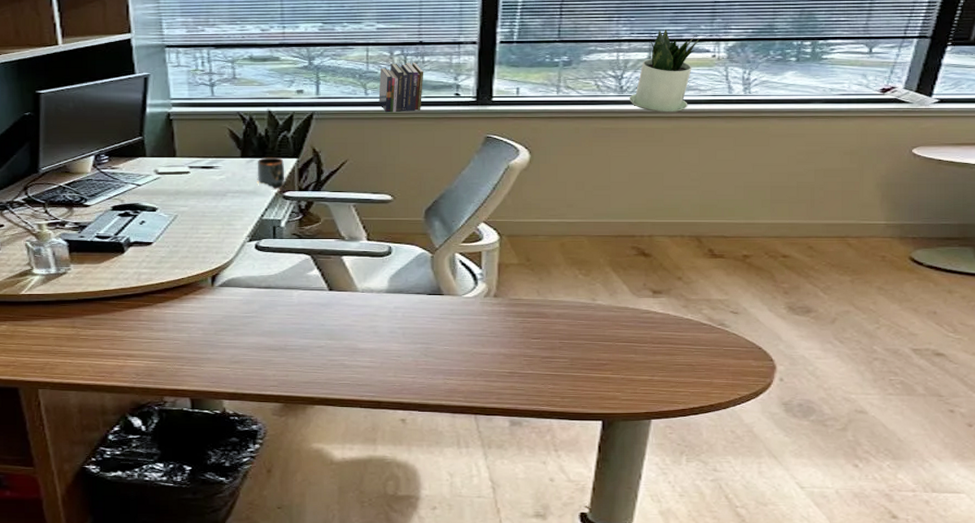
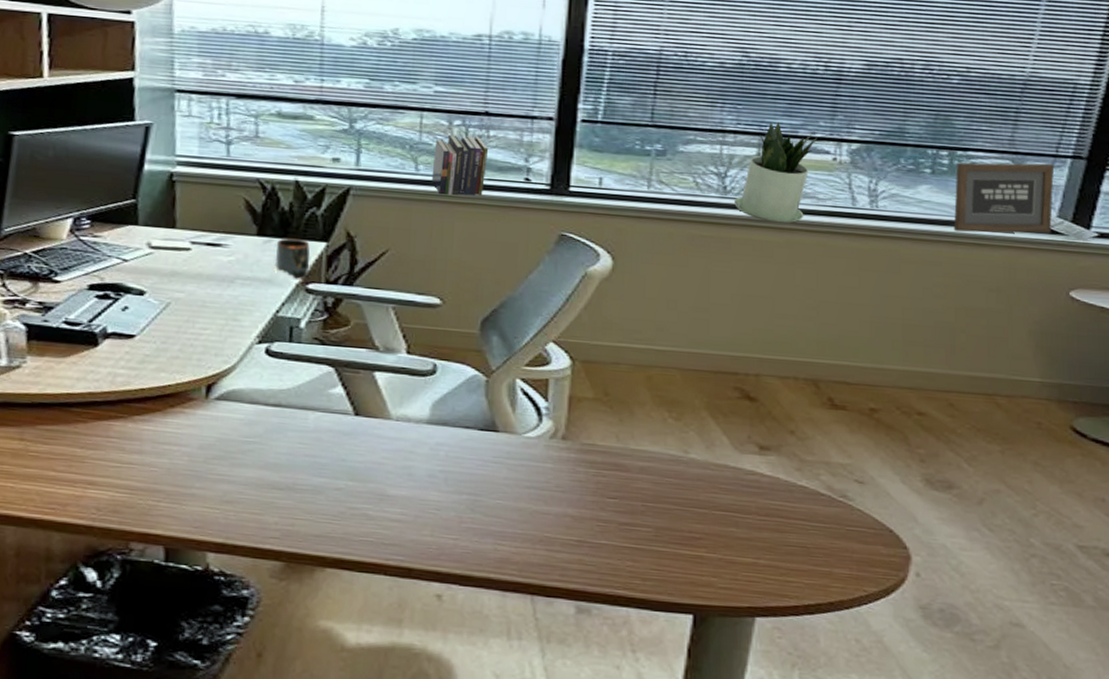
picture frame: none [814,44,903,108] -> present [953,162,1055,234]

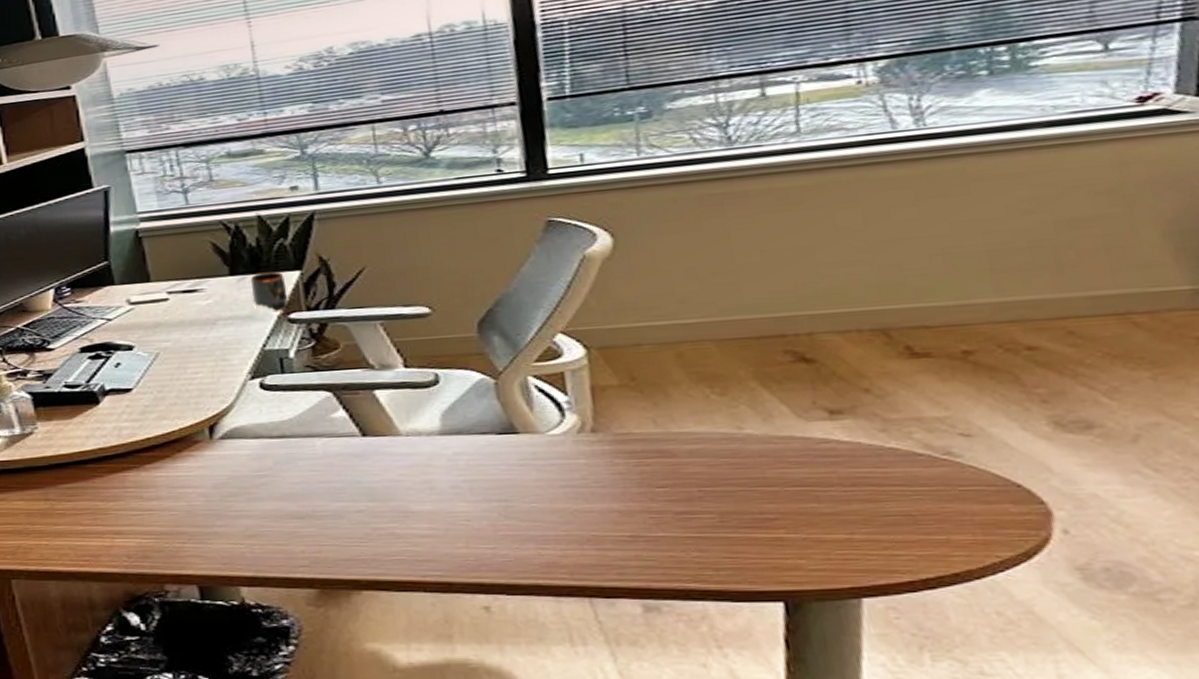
books: present [431,134,489,197] -> none [393,136,454,203]
planter: present [734,121,818,224] -> none [743,55,834,166]
picture frame: present [953,162,1055,234] -> none [1020,33,1170,135]

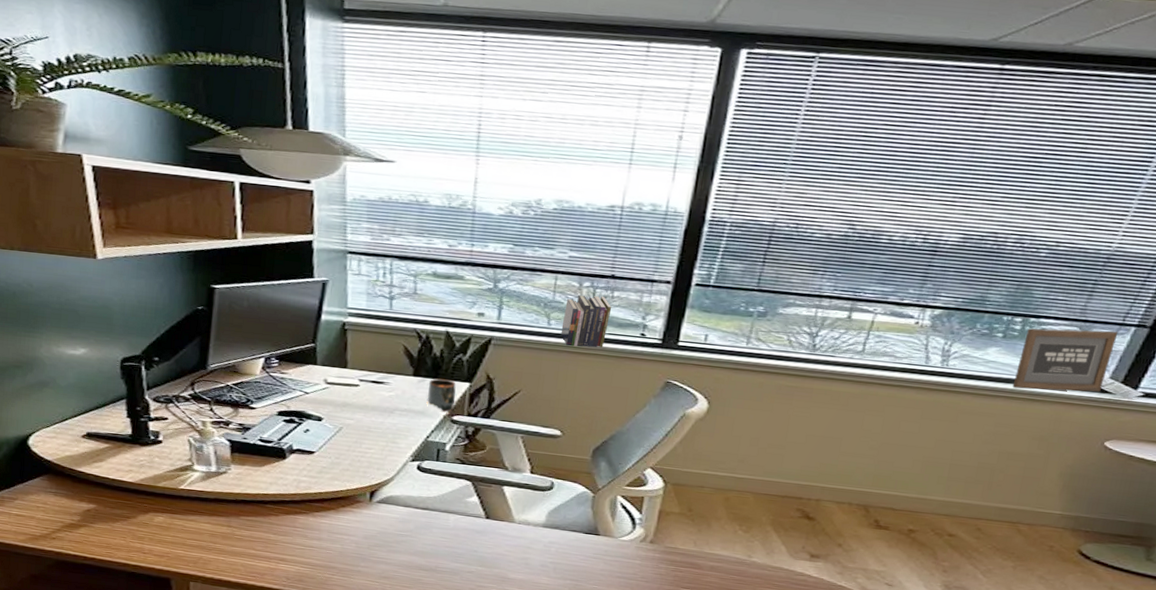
books: none [393,136,454,203] -> present [560,294,612,348]
picture frame: none [1020,33,1170,135] -> present [1012,328,1118,392]

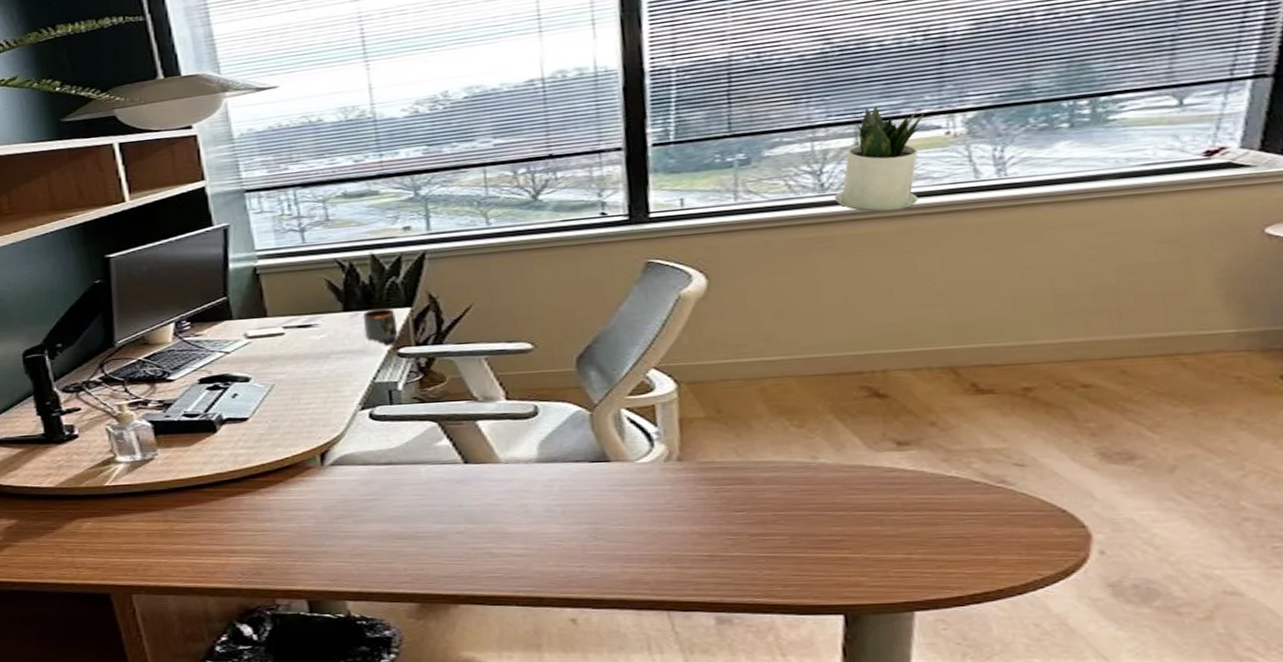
books: present [560,294,612,348] -> none [502,180,559,244]
planter: none [820,288,905,378] -> present [834,105,925,213]
picture frame: present [1012,328,1118,392] -> none [1101,89,1233,186]

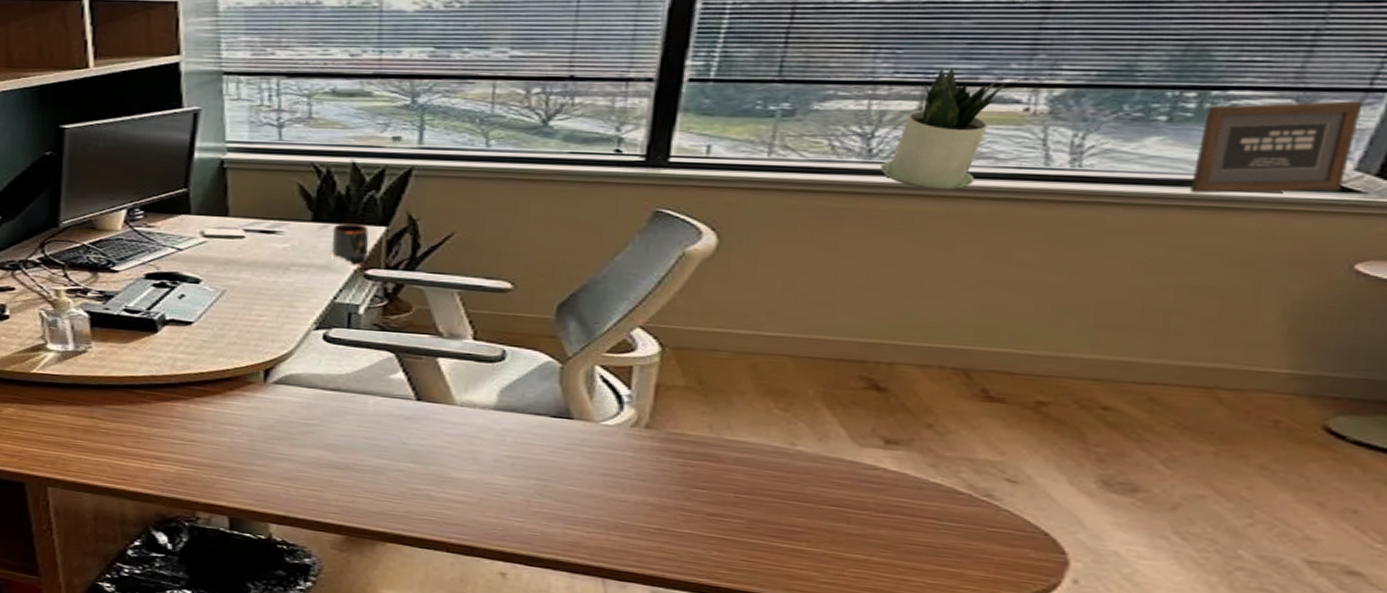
picture frame: none [1101,89,1233,186] -> present [1189,100,1364,194]

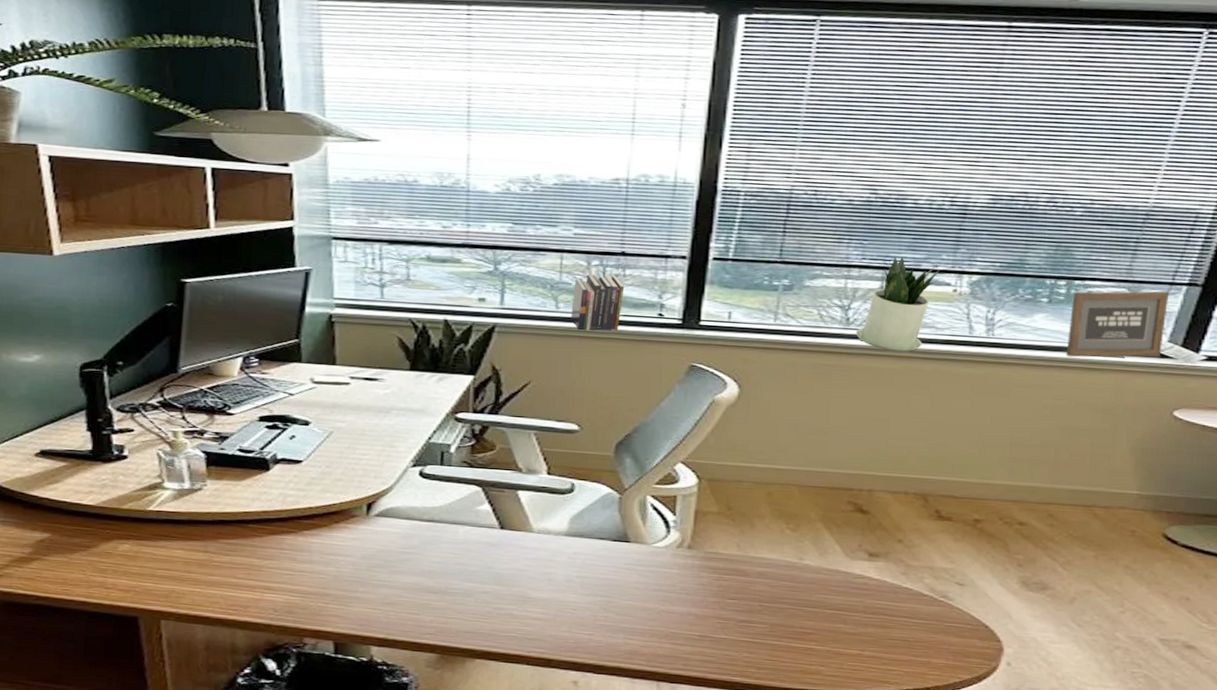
mug: present [332,223,369,266] -> none [427,372,458,410]
books: none [504,104,573,173] -> present [570,274,625,332]

